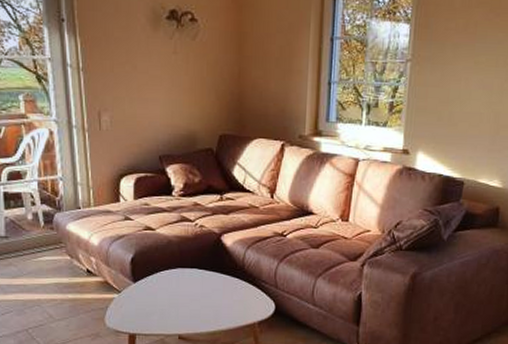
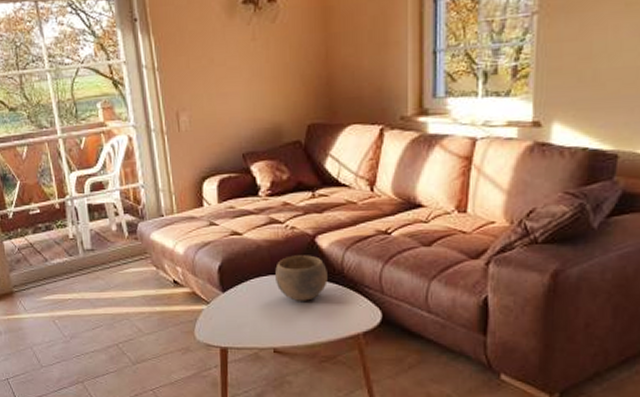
bowl: none [184,251,230,293] -> present [275,255,328,301]

